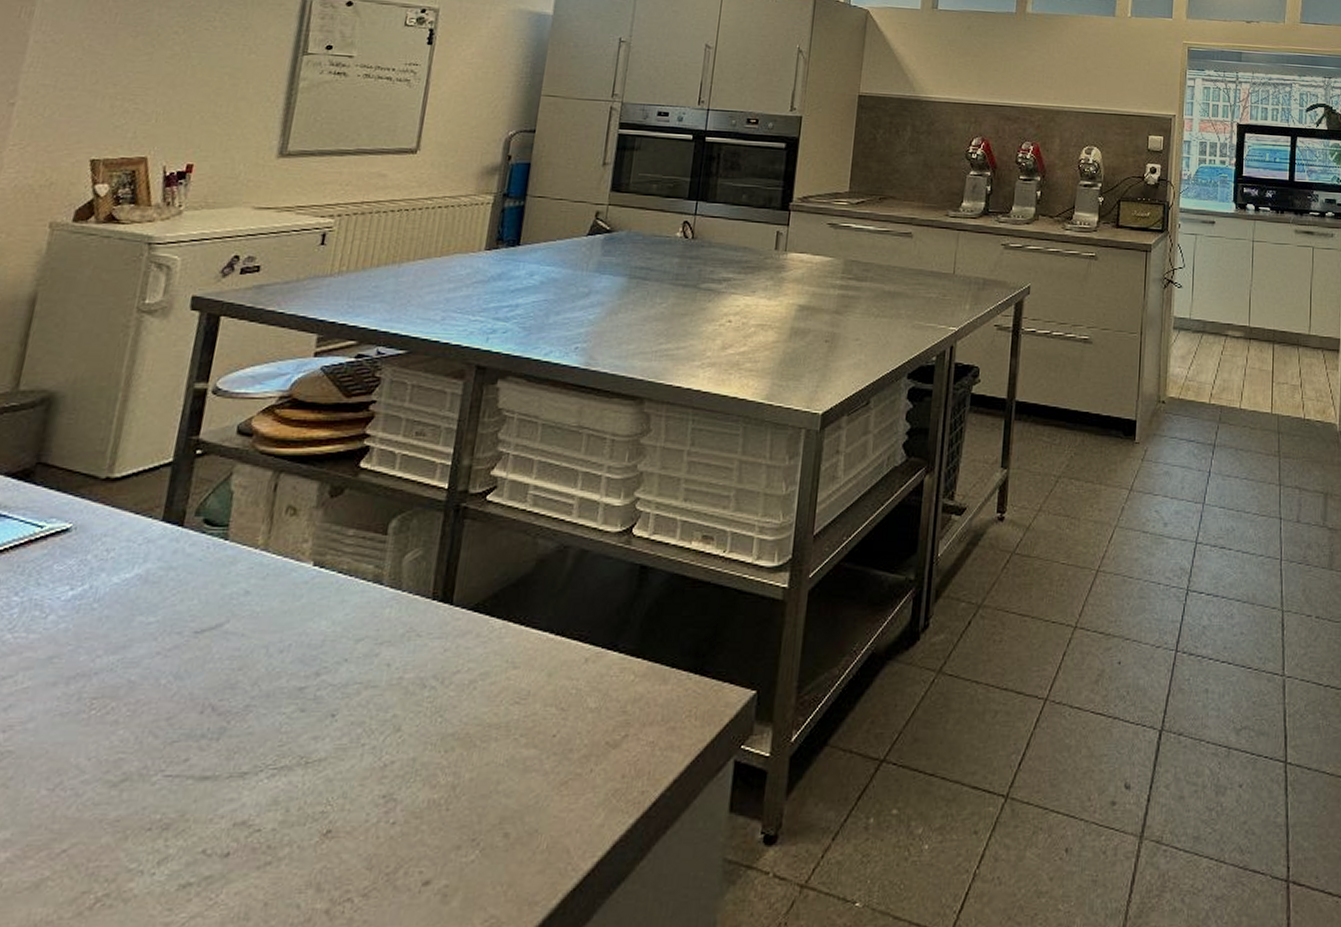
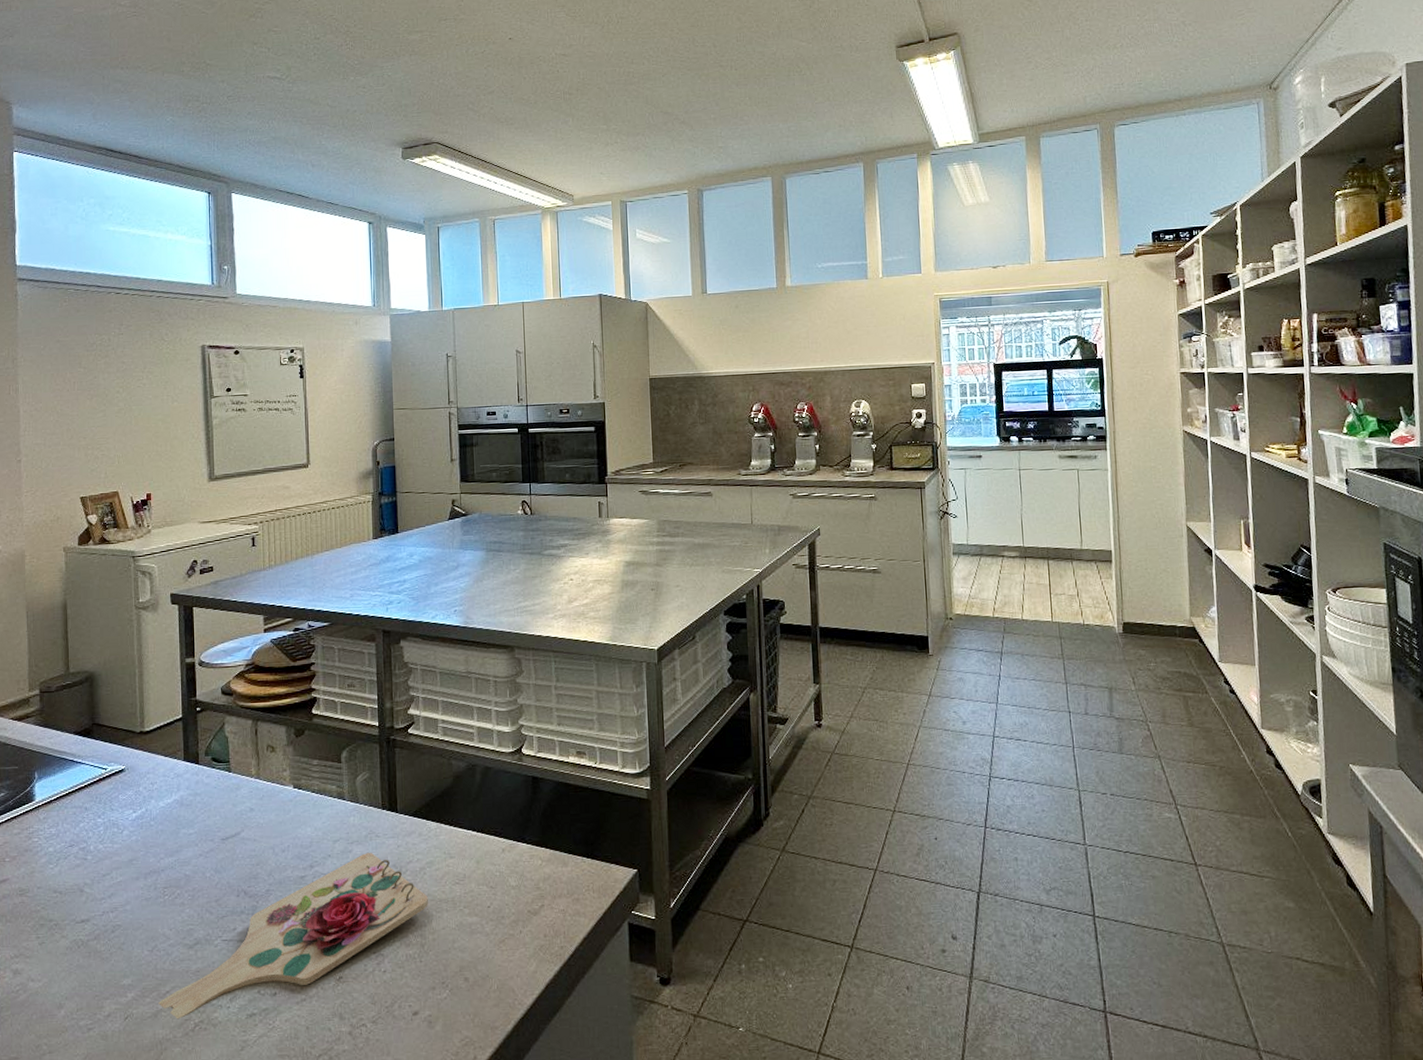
cutting board: none [45,656,473,892] -> present [158,852,428,1019]

